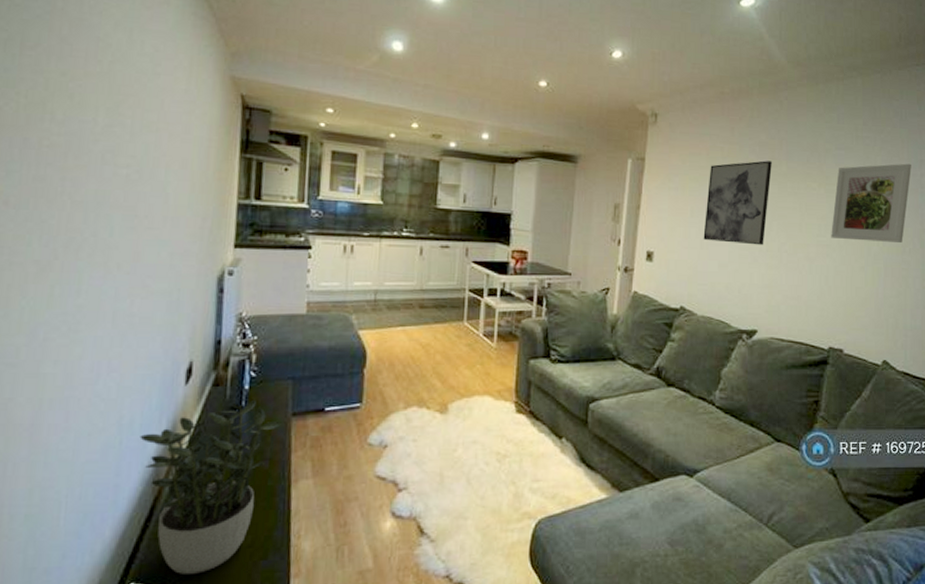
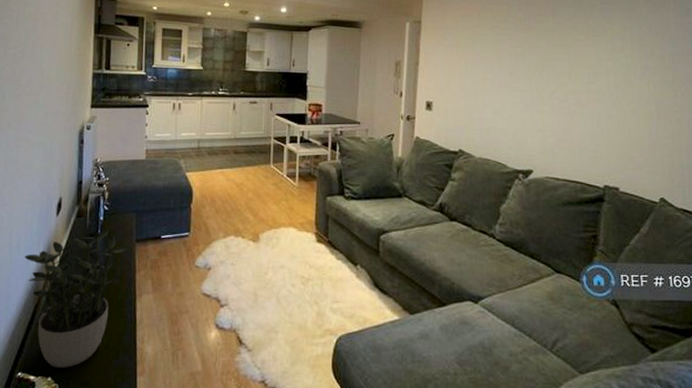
wall art: present [703,160,772,246] -> none [477,18,540,94]
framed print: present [831,163,911,243] -> none [600,13,679,87]

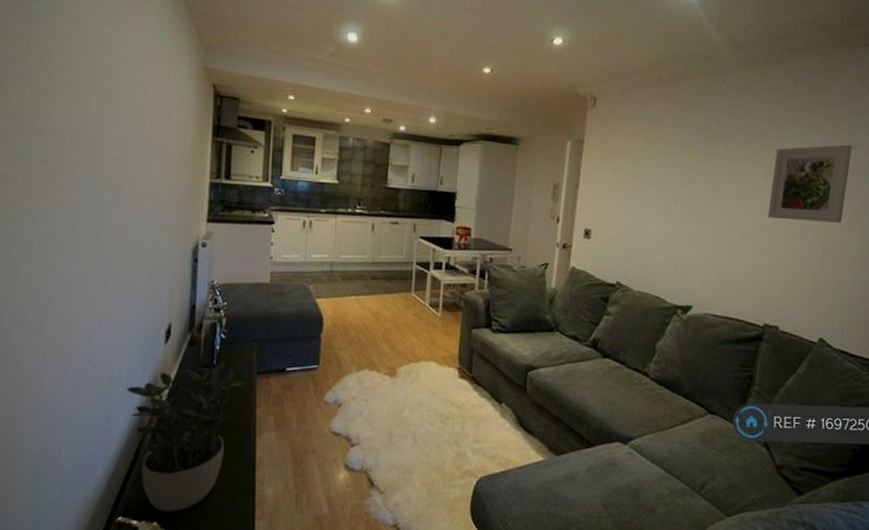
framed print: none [600,13,679,87] -> present [768,144,852,223]

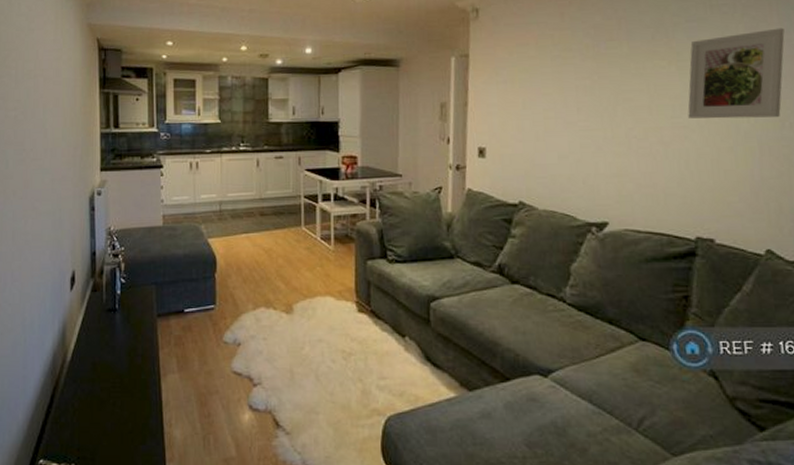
potted plant: present [126,358,249,512] -> none [39,302,150,454]

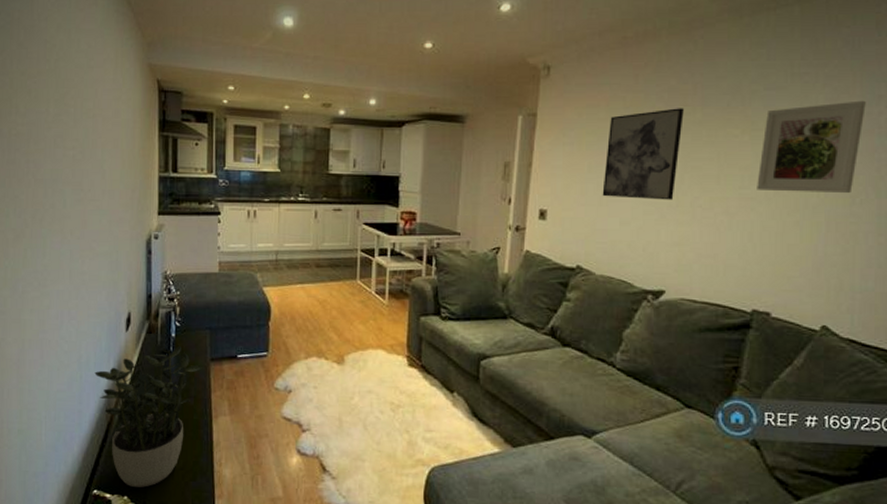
potted plant: none [39,302,150,454] -> present [94,345,203,488]
wall art: none [538,43,611,133] -> present [602,108,684,200]

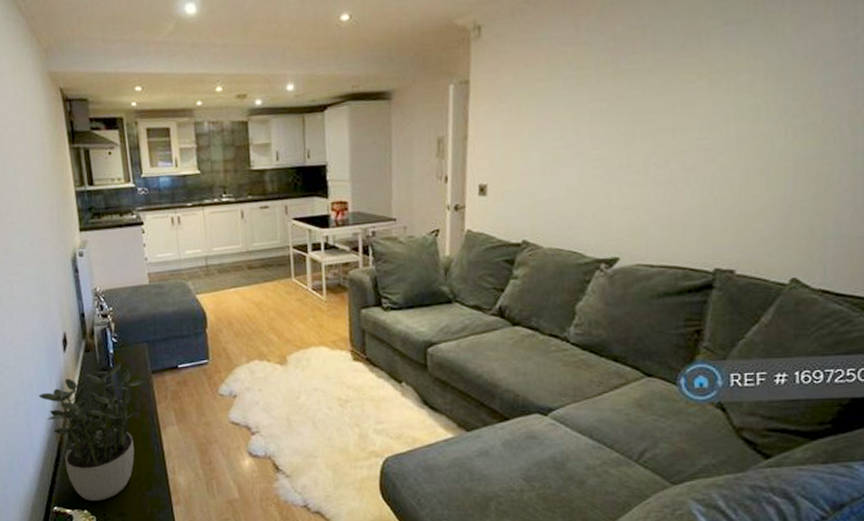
wall art: present [602,108,684,200] -> none [546,56,633,164]
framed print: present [757,100,866,193] -> none [717,25,840,139]

